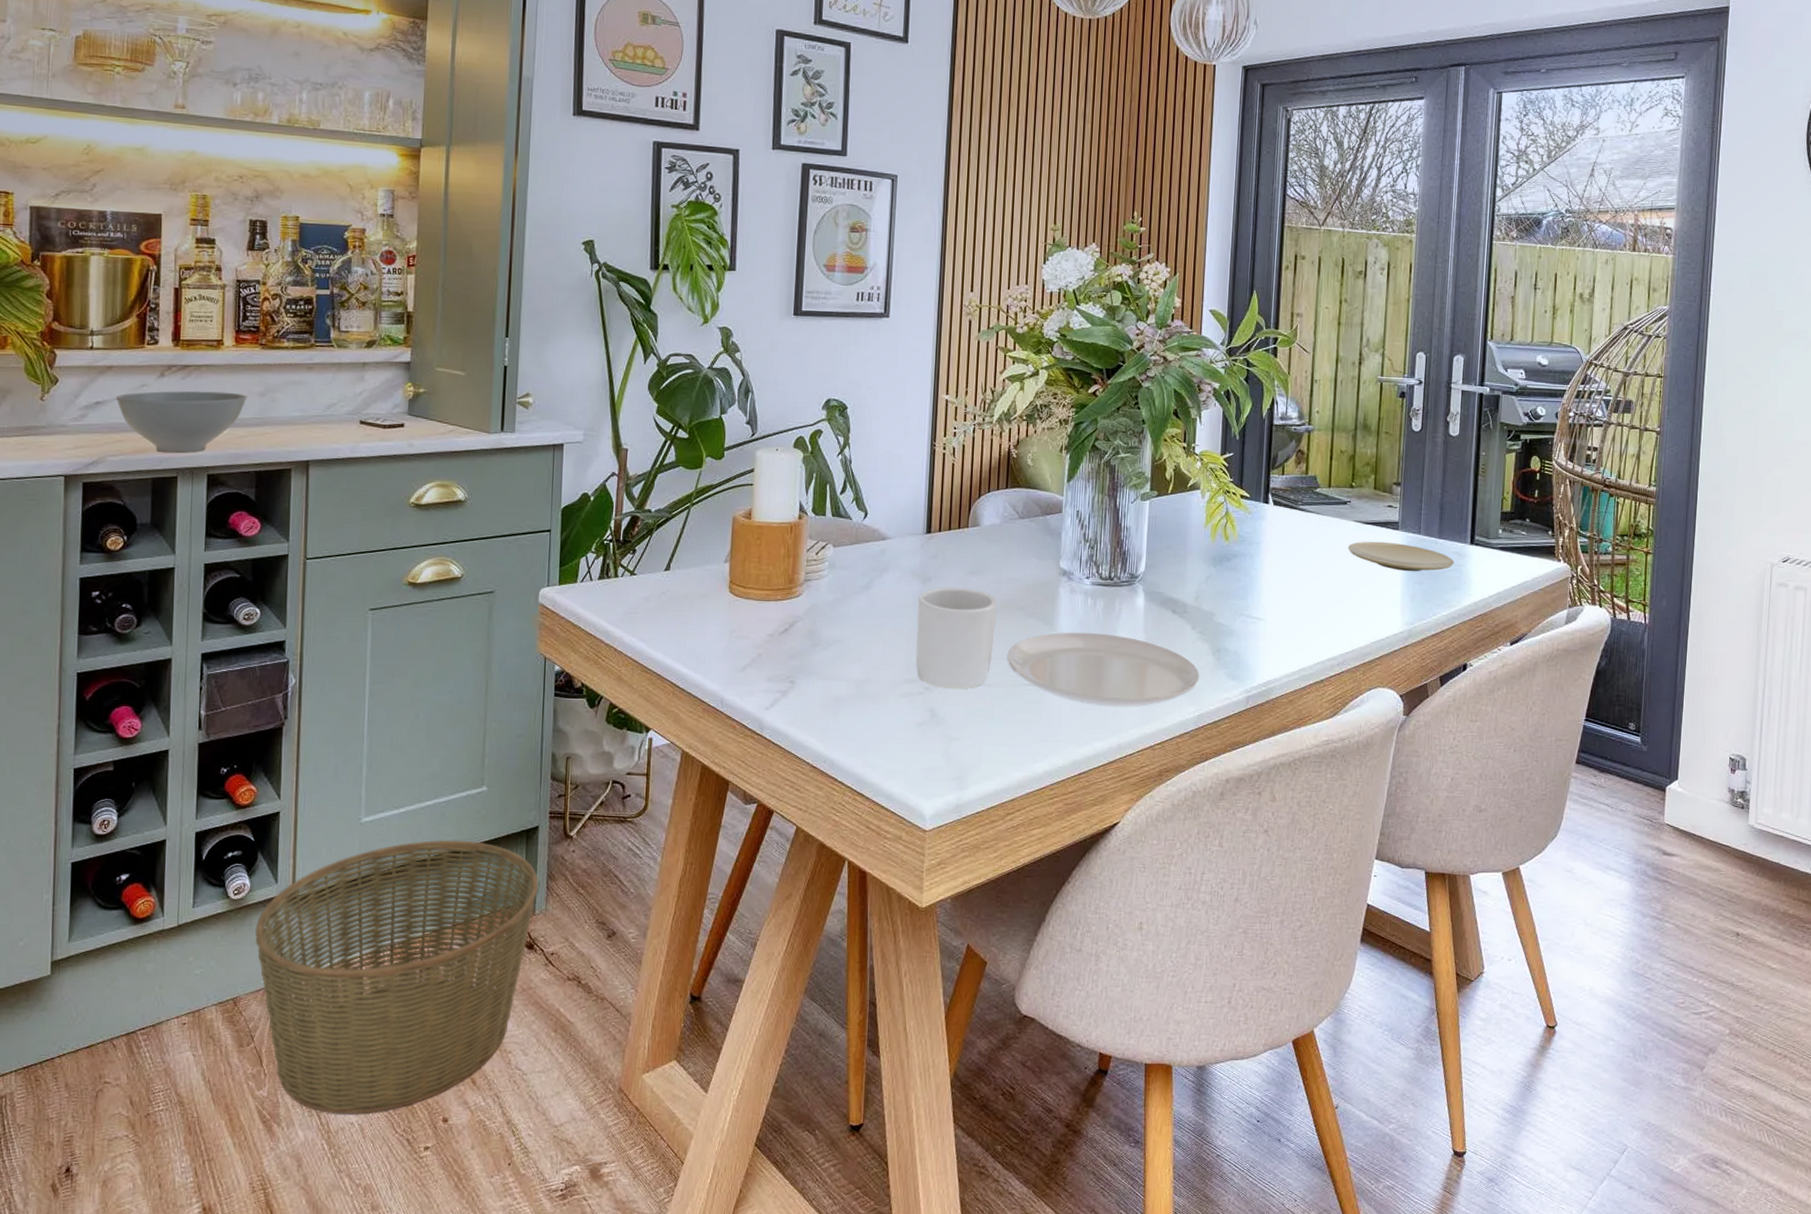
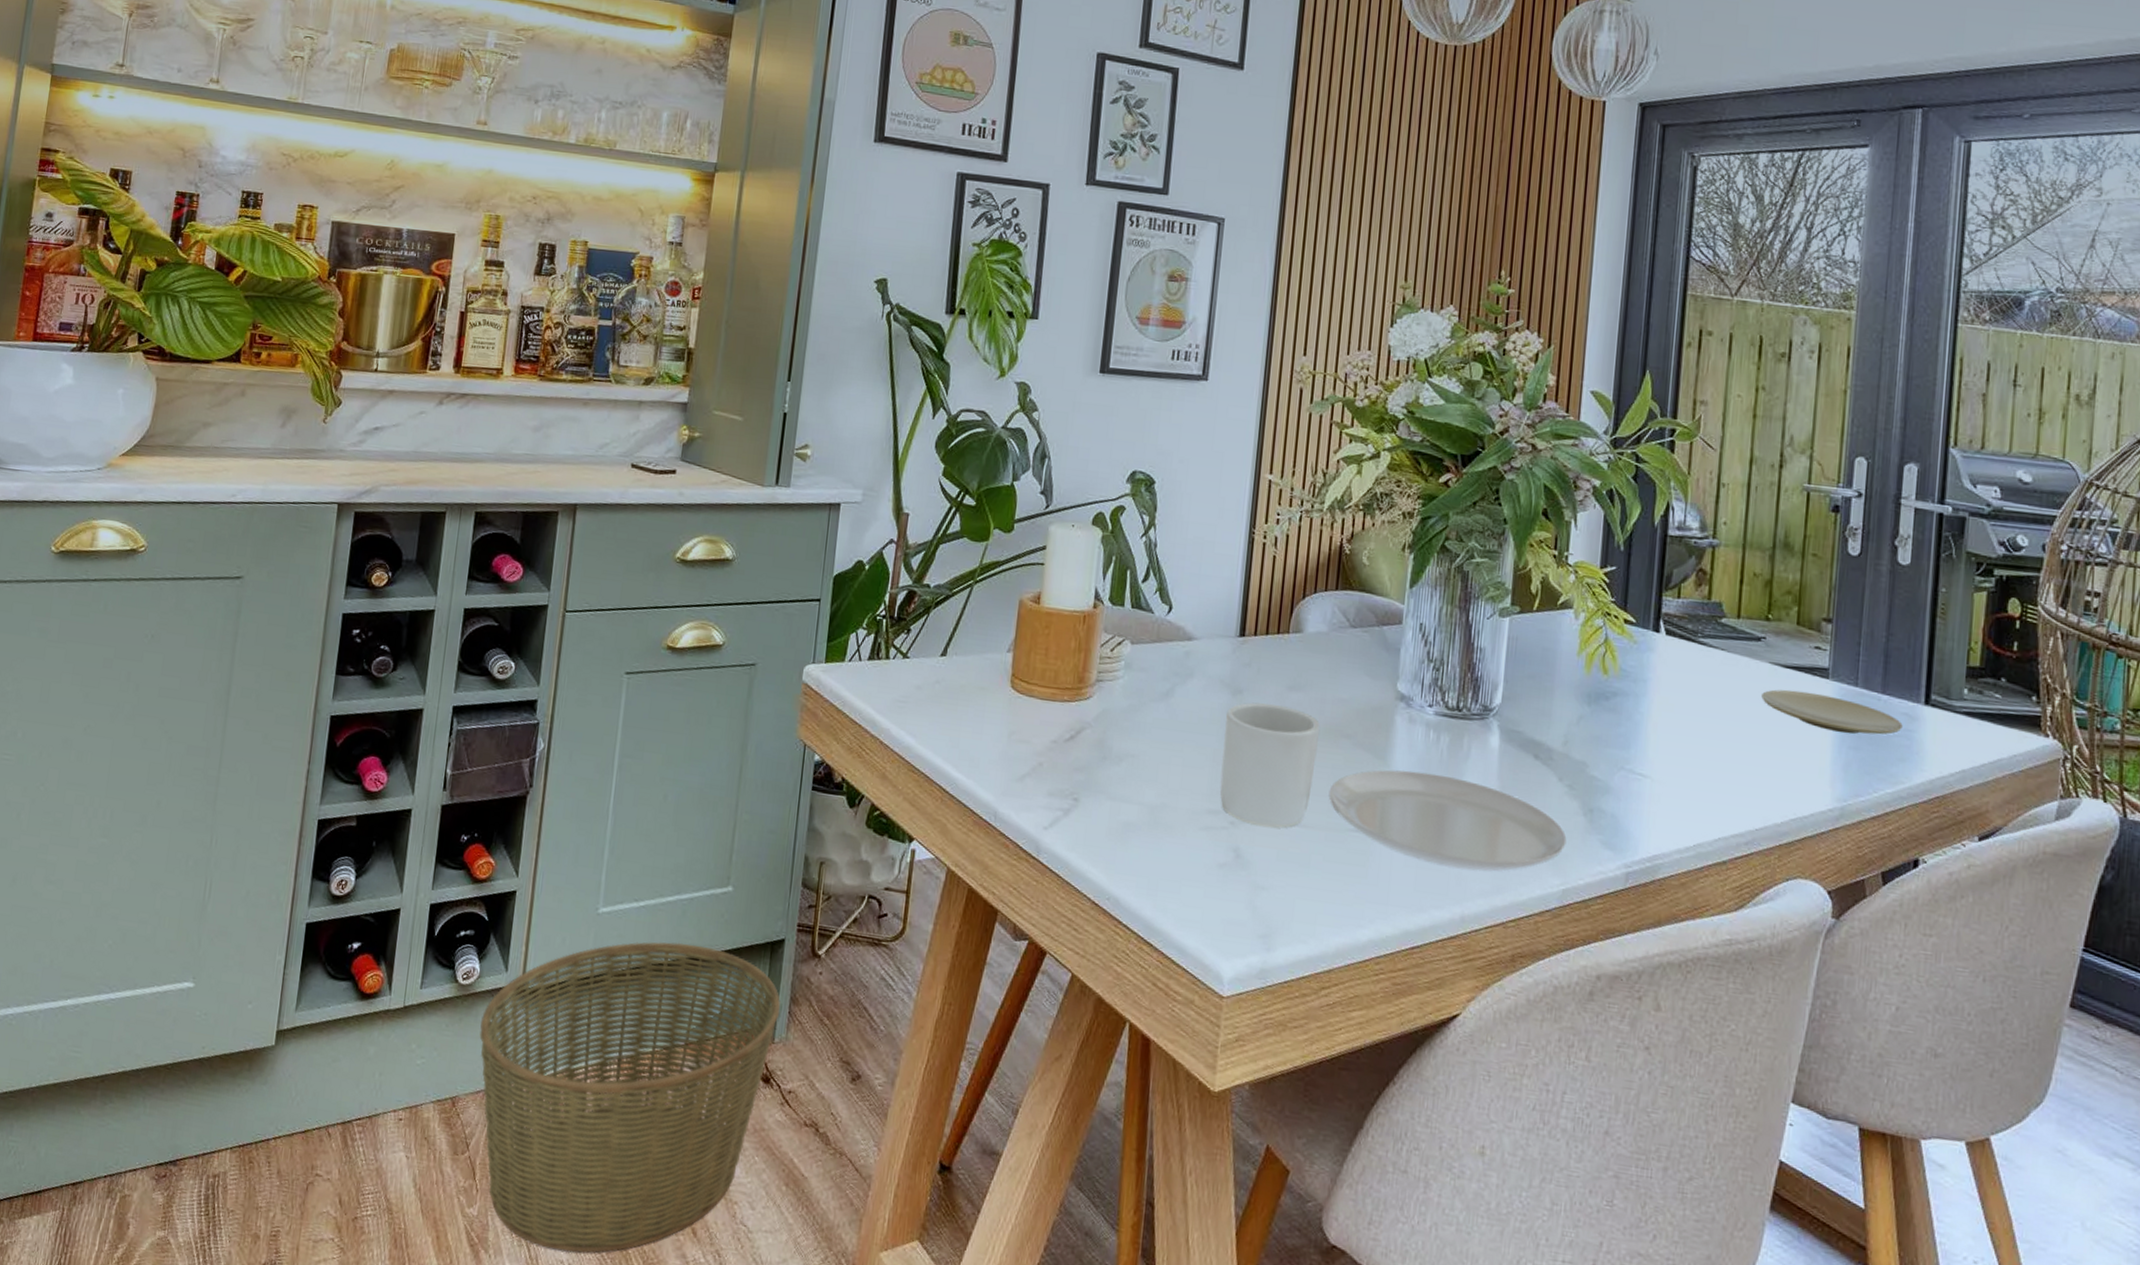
bowl: present [116,391,247,454] -> none [394,419,522,488]

